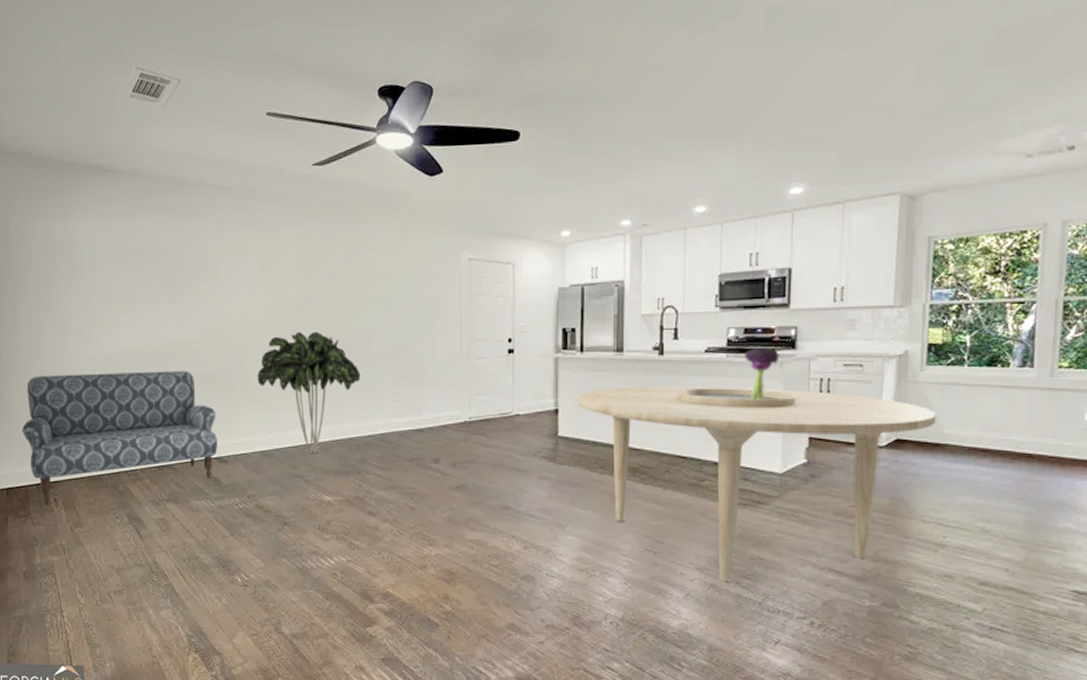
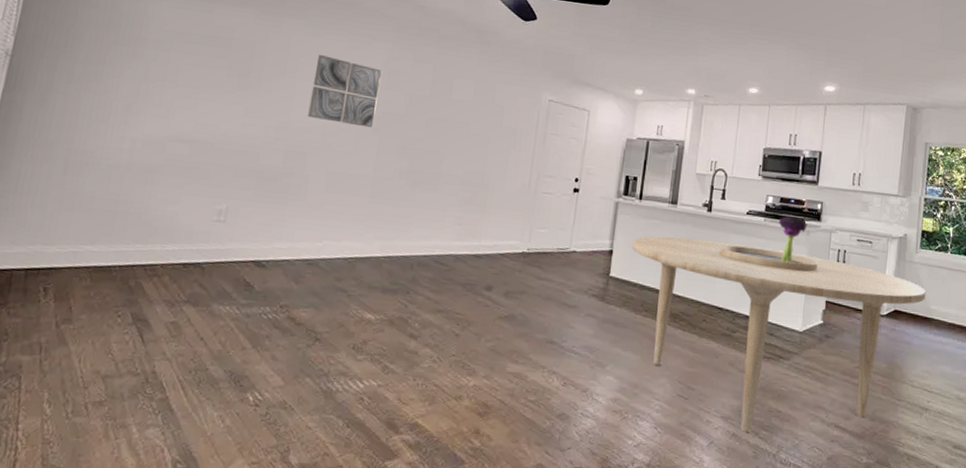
sofa: present [22,370,218,504] -> none [23,148,264,293]
wall art: none [234,249,298,317] -> present [307,54,383,128]
indoor plant: present [257,331,361,454] -> none [316,143,427,269]

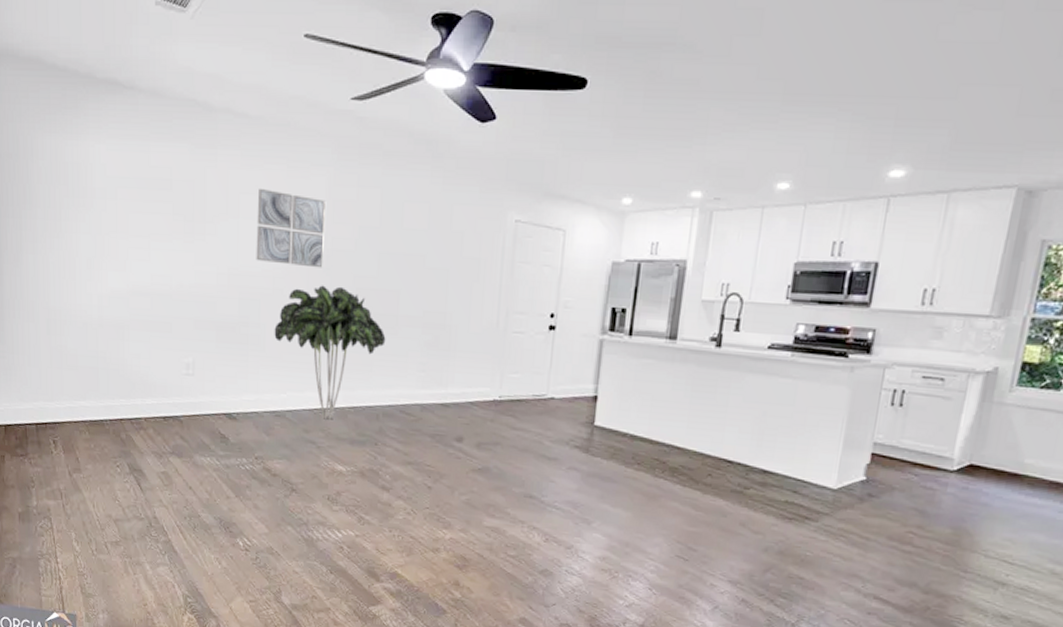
indoor plant: none [316,143,427,269] -> present [274,285,386,420]
dining table: present [631,236,926,432] -> none [620,378,1020,599]
bouquet: present [778,215,808,263] -> none [811,348,852,408]

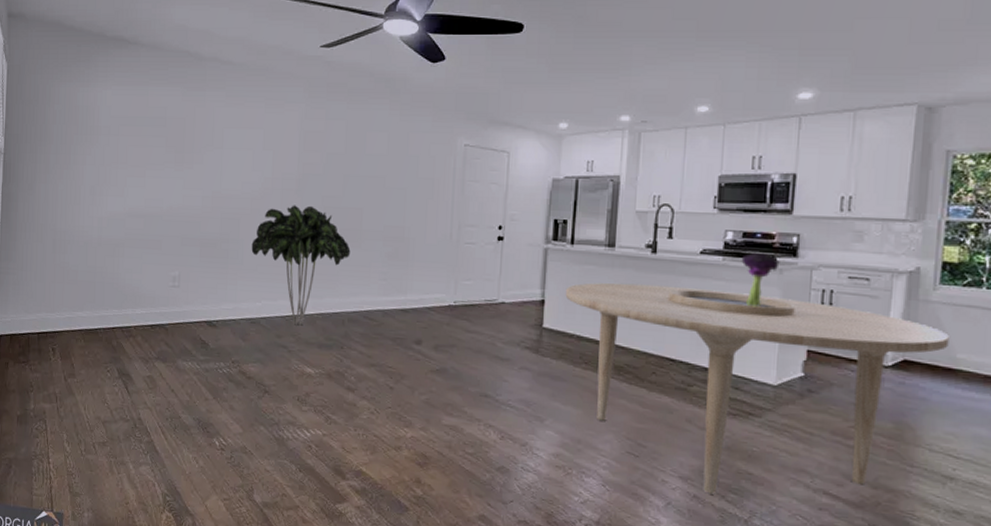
wall art: present [256,188,327,268] -> none [237,122,299,190]
dining table: none [620,378,1020,599] -> present [565,282,949,495]
bouquet: none [811,348,852,408] -> present [741,252,780,308]

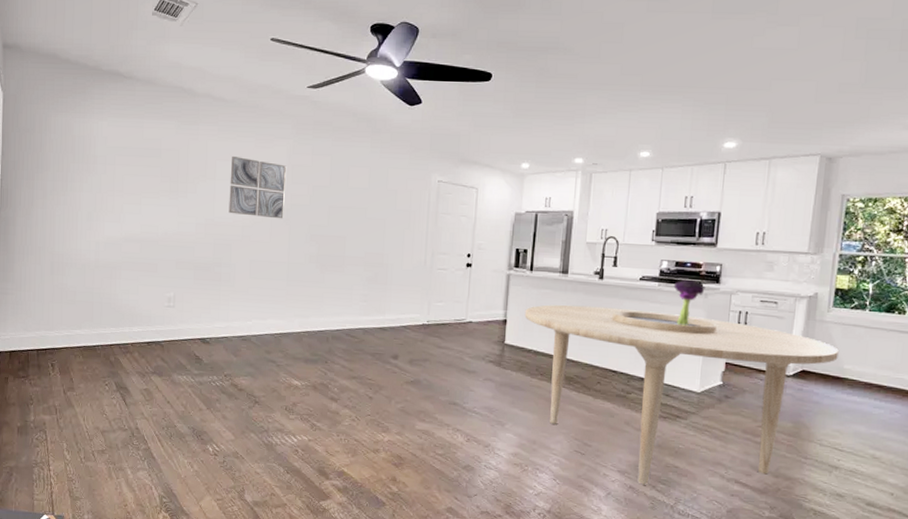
wall art: none [237,122,299,190] -> present [229,155,287,219]
indoor plant: present [251,205,351,326] -> none [242,232,335,343]

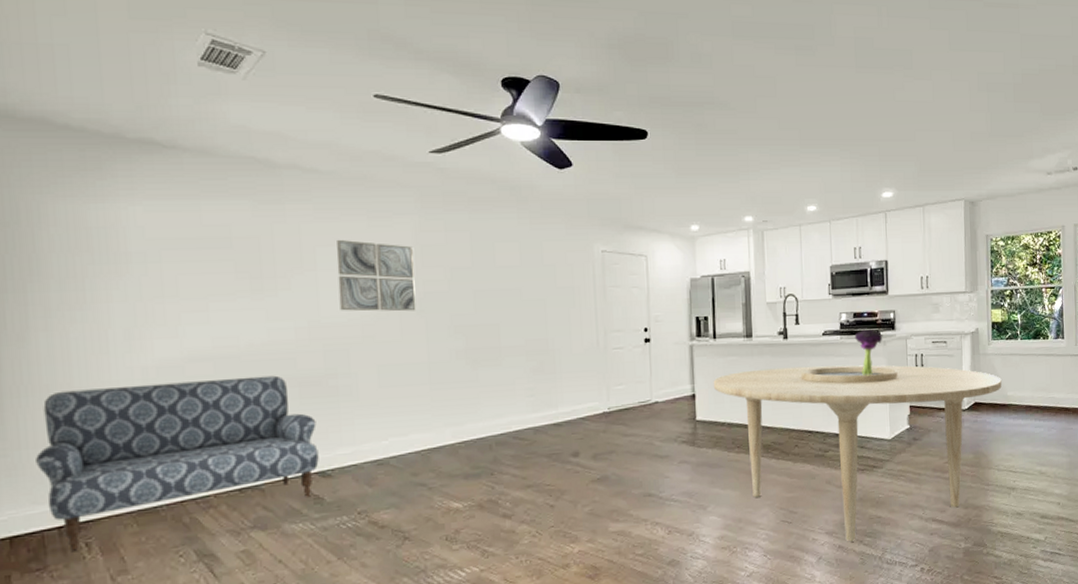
sofa: none [29,253,203,368] -> present [36,375,319,551]

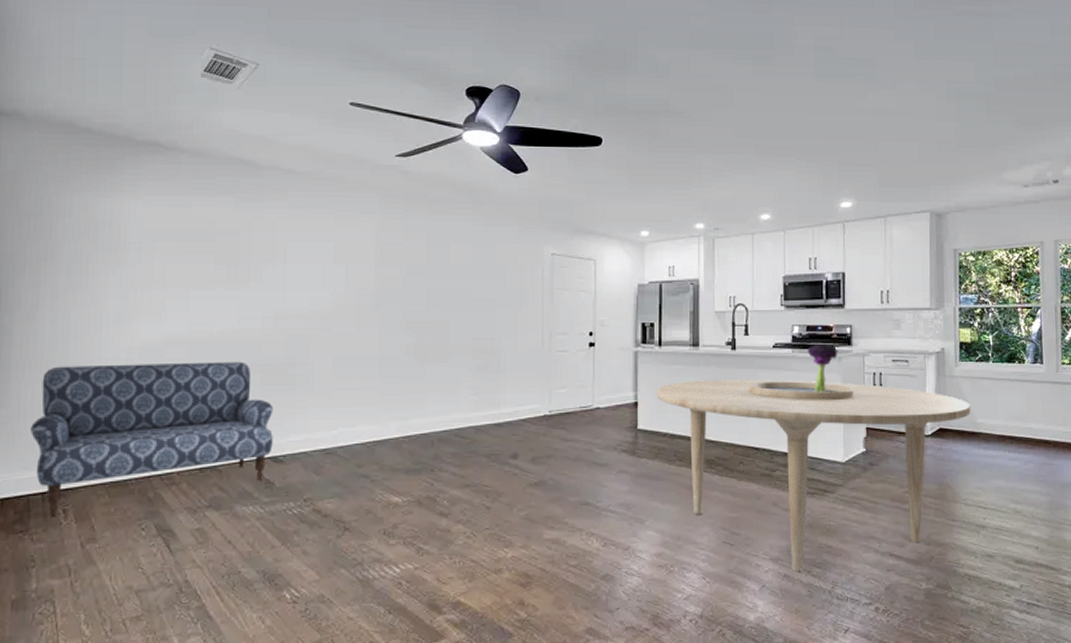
wall art: present [336,239,416,312] -> none [304,235,375,306]

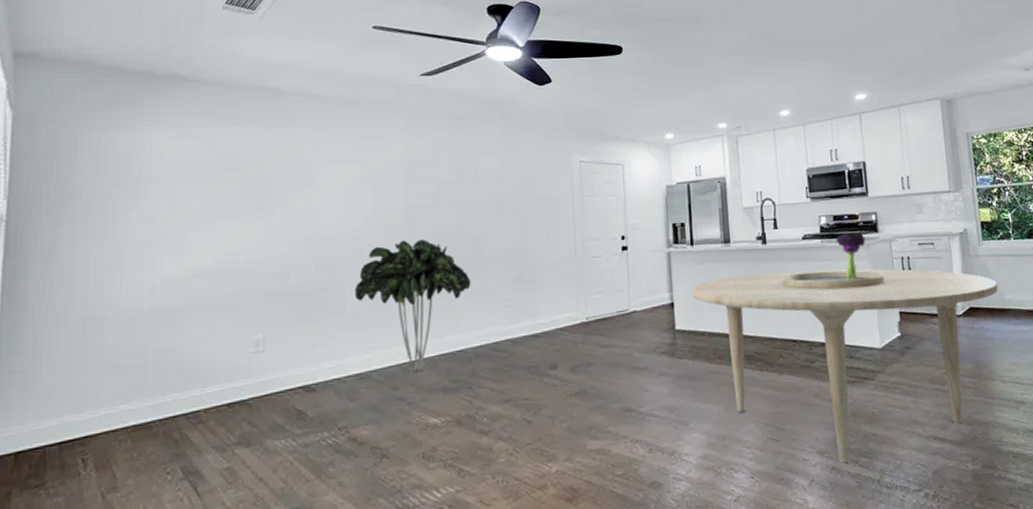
sofa: present [31,361,273,516] -> none [47,289,304,467]
indoor plant: none [323,321,438,452] -> present [354,239,471,373]

